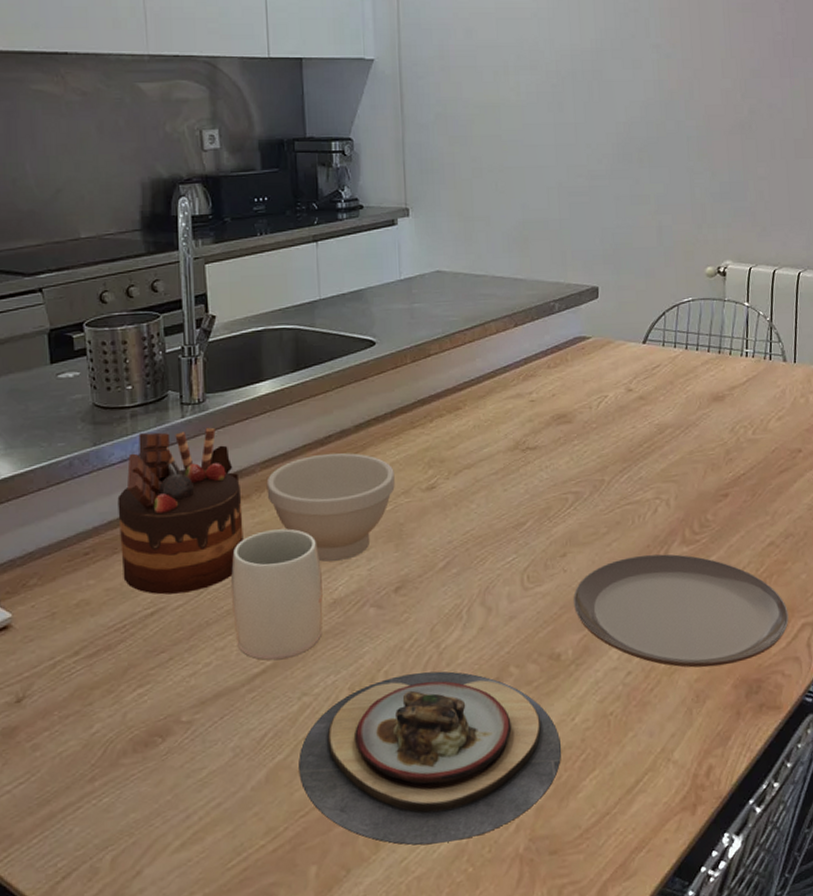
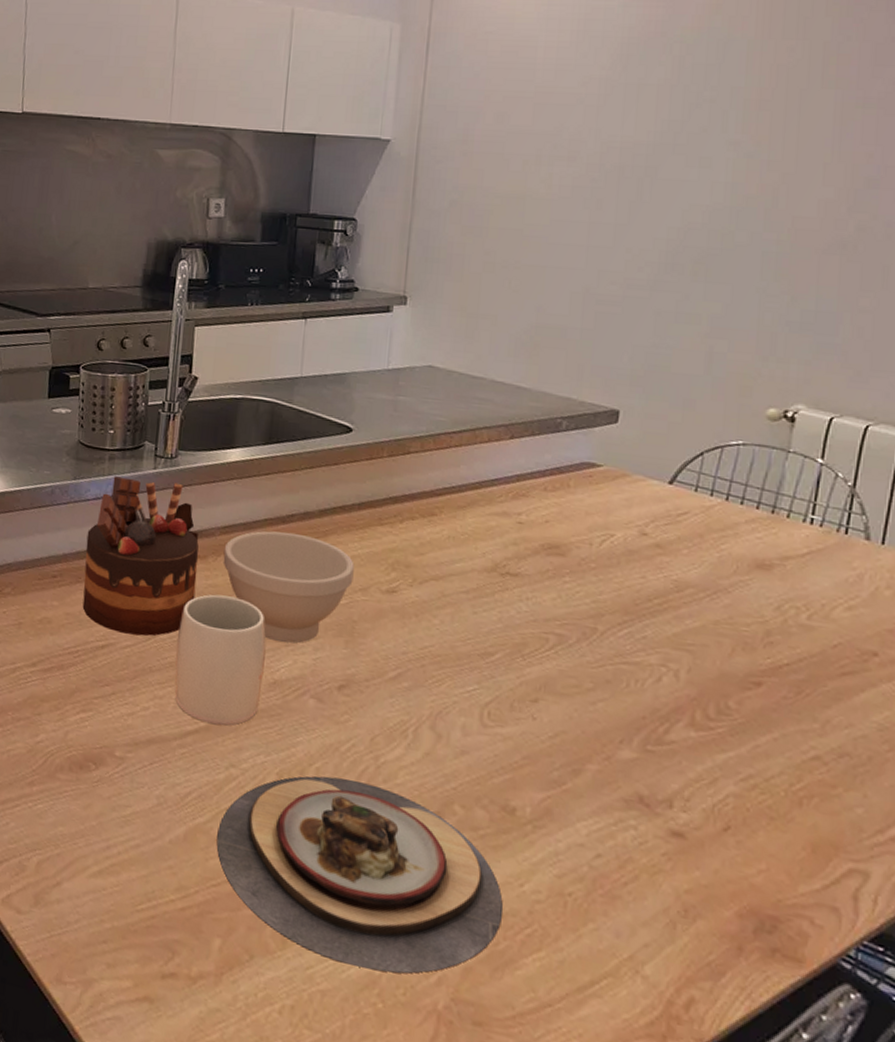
plate: present [574,554,789,668] -> none [540,723,830,889]

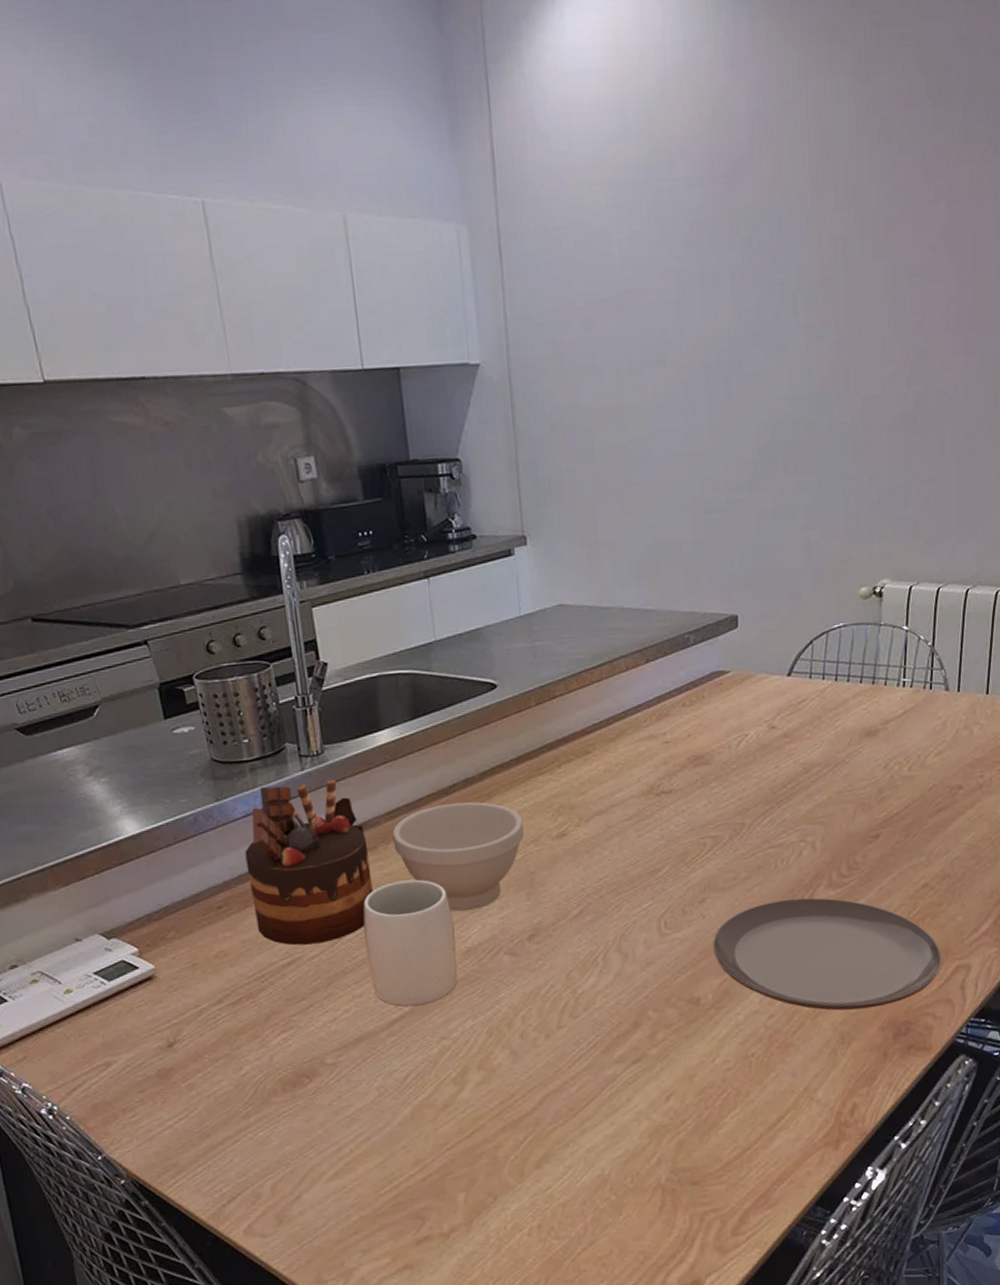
plate: present [216,776,503,974] -> none [441,1015,702,1176]
plate: none [540,723,830,889] -> present [713,898,942,1011]

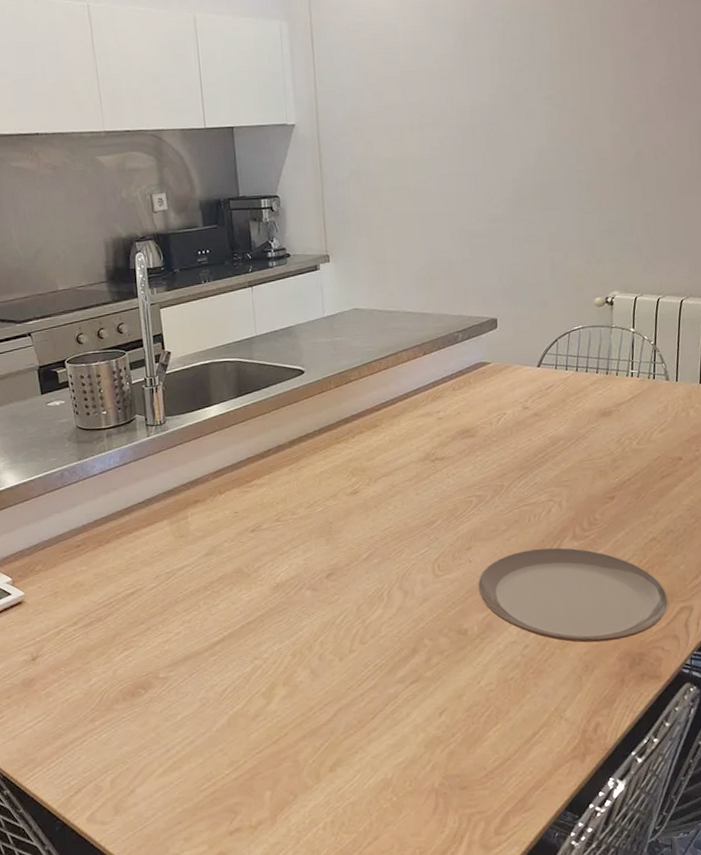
chocolate cake: present [244,779,373,946] -> none [100,444,202,579]
mug: present [363,879,458,1007] -> none [193,526,269,632]
bowl: present [392,801,524,911] -> none [218,464,324,553]

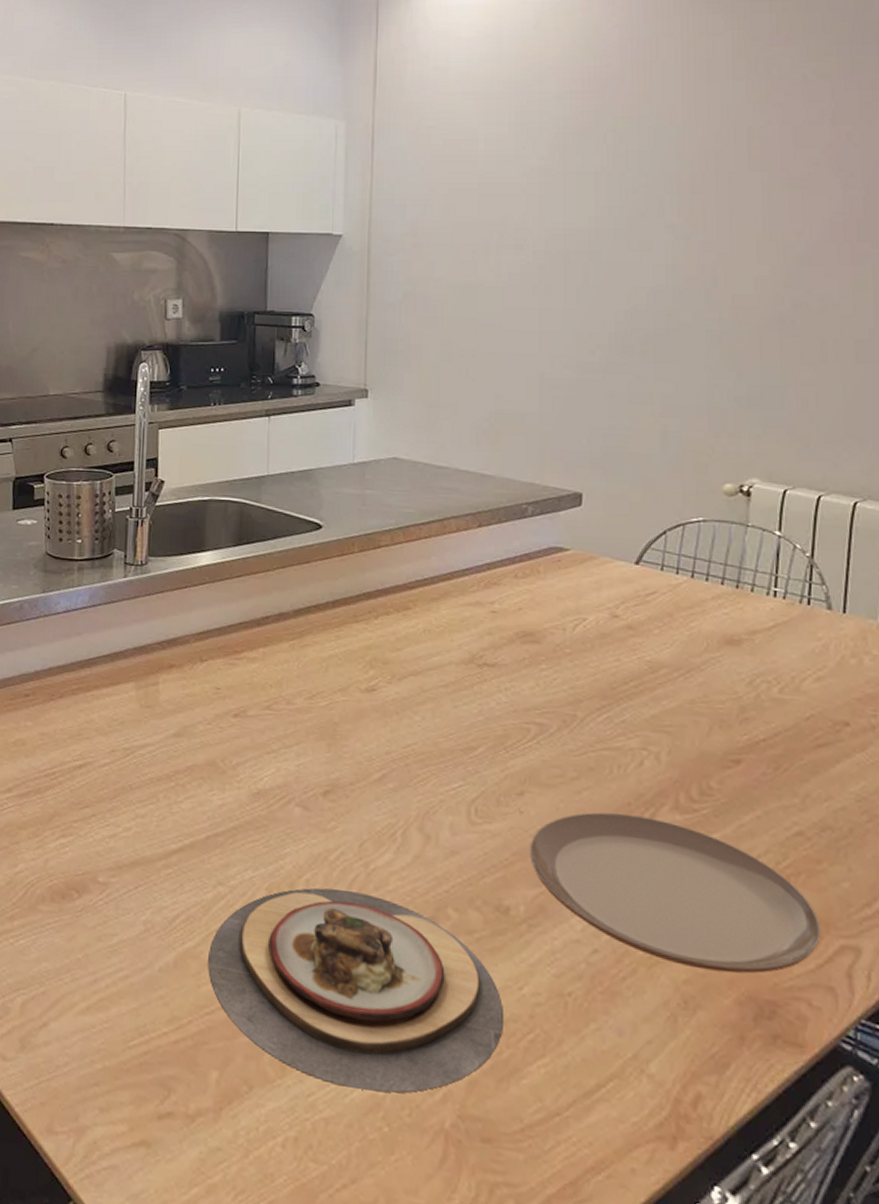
plate: none [253,642,469,778] -> present [208,888,503,1093]

